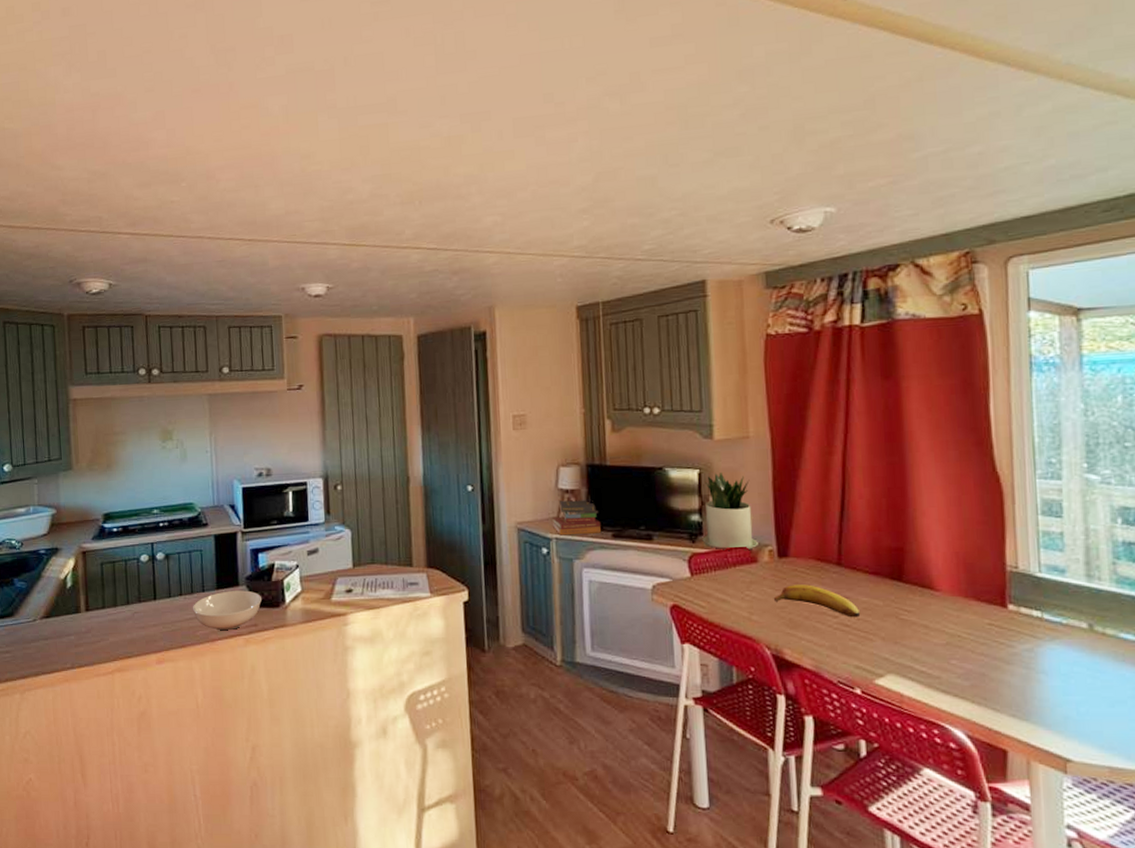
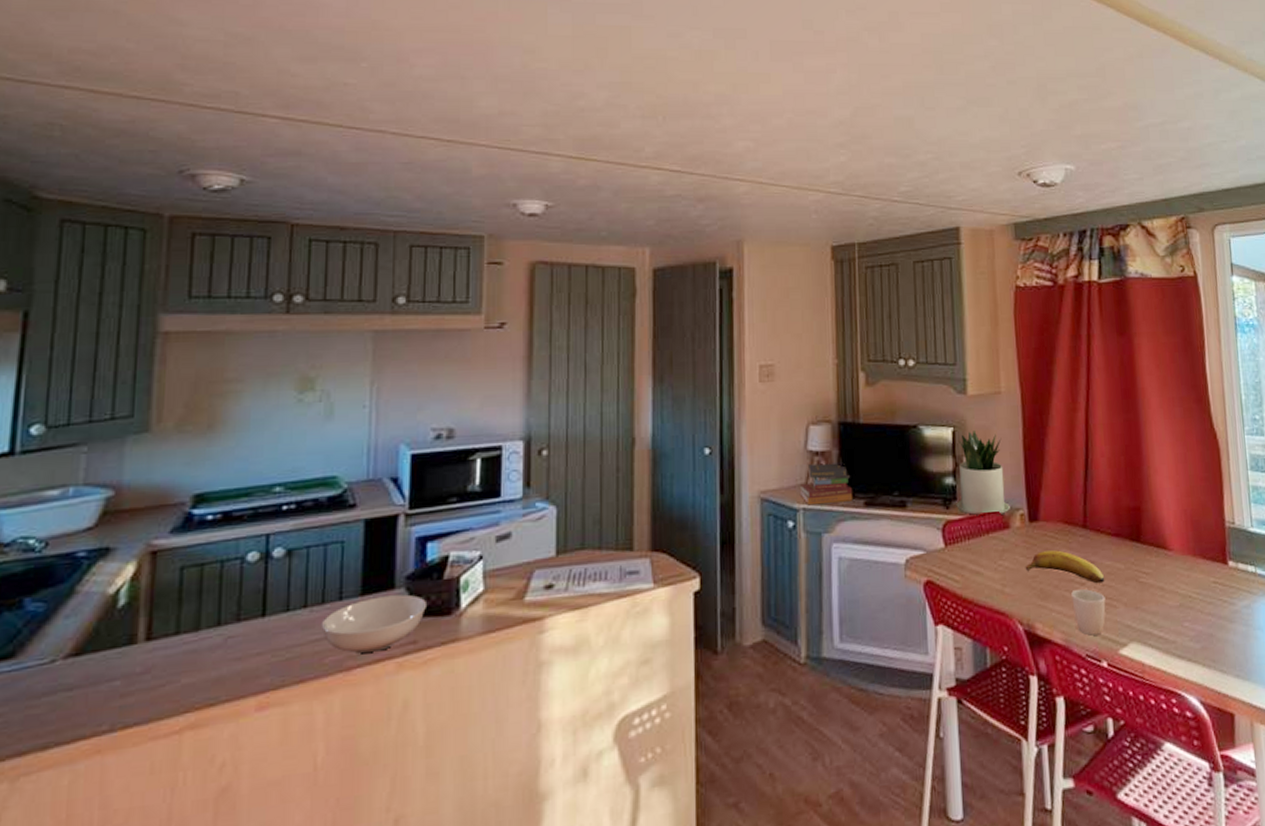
cup: none [823,622,861,664] -> present [1071,589,1106,636]

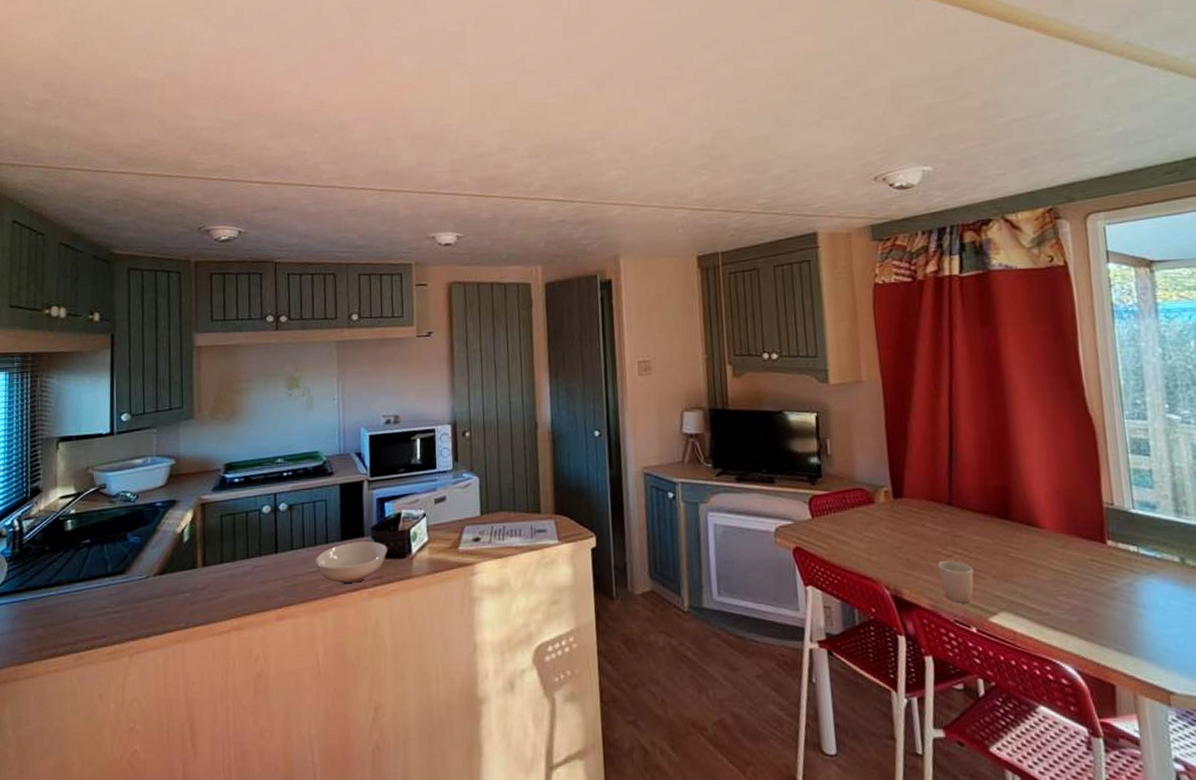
books: present [800,462,853,506] -> none [678,443,725,480]
planter: present [956,431,1010,516] -> none [821,416,874,492]
fruit: present [1025,550,1105,584] -> none [890,524,973,557]

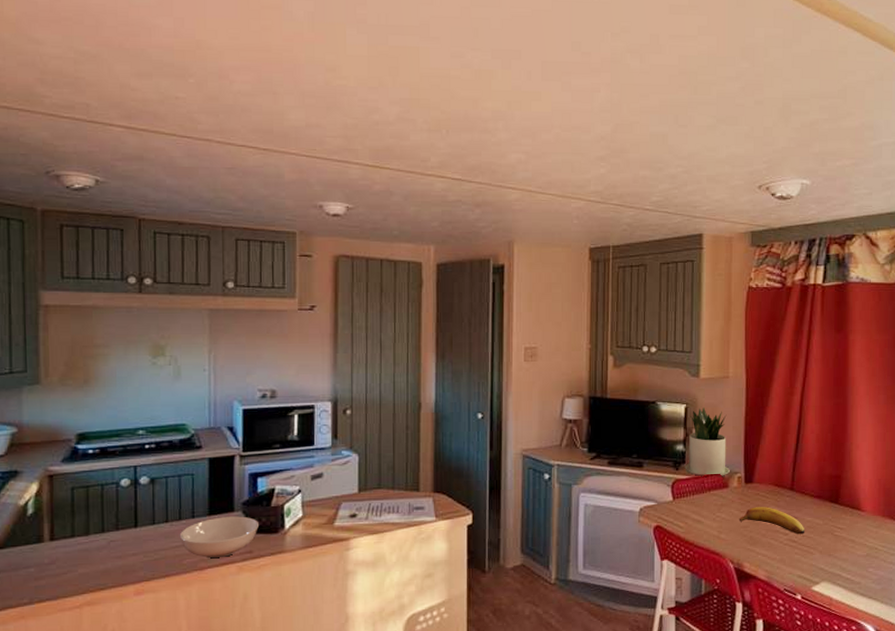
planter: none [821,416,874,492] -> present [684,408,730,478]
fruit: none [890,524,973,557] -> present [738,507,805,535]
cup: present [938,561,974,603] -> none [776,538,804,575]

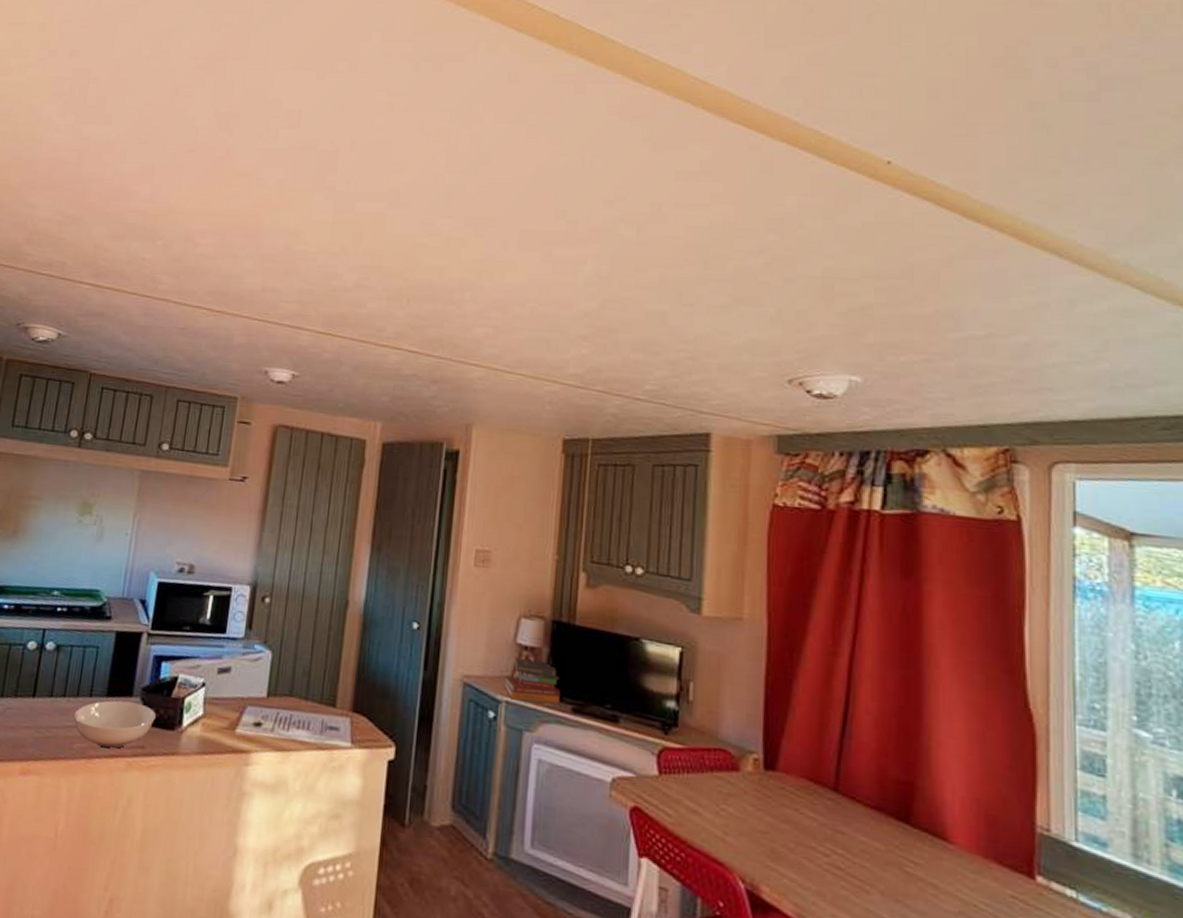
books: none [556,429,599,463] -> present [505,658,561,704]
planter: present [684,408,730,478] -> none [676,655,742,755]
fruit: present [738,507,805,535] -> none [754,806,857,861]

